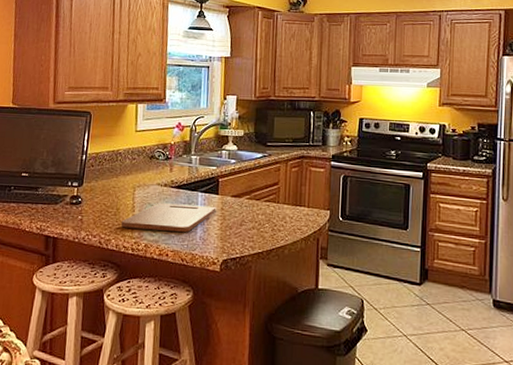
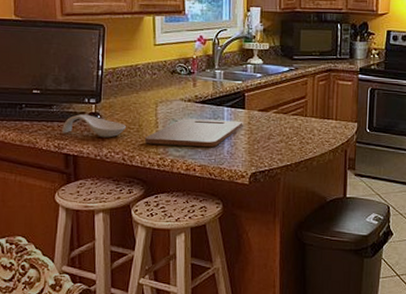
spoon rest: none [45,197,104,221] -> present [62,114,126,138]

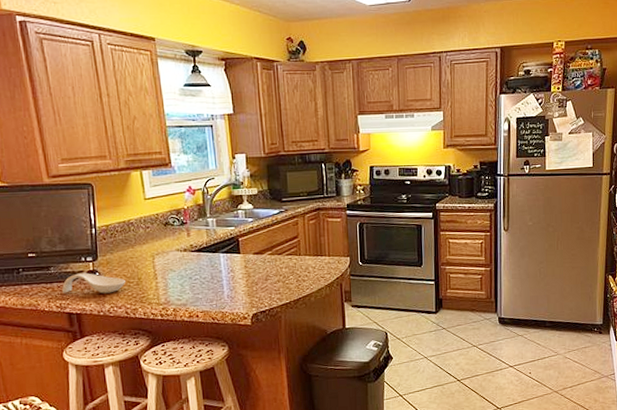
cutting board: present [144,118,243,147] -> none [145,265,240,296]

